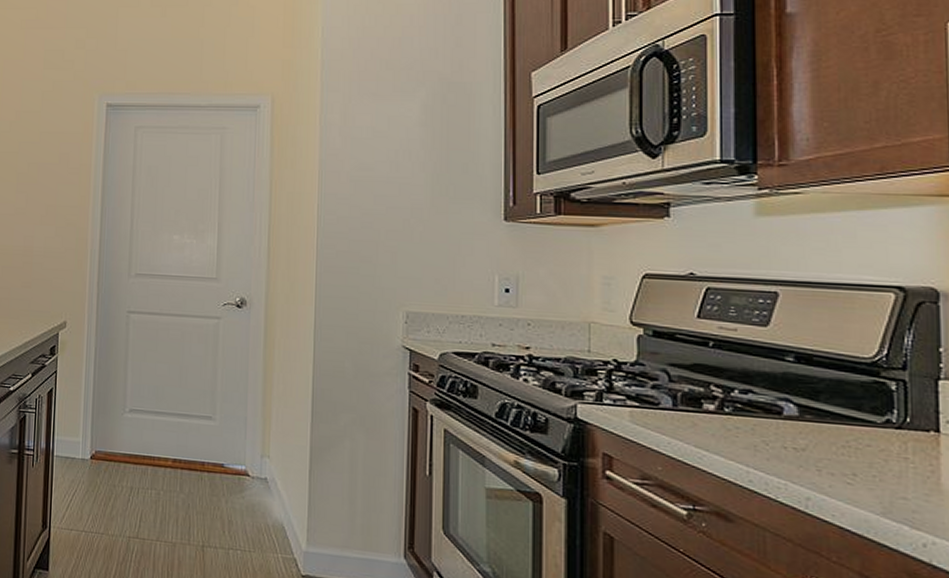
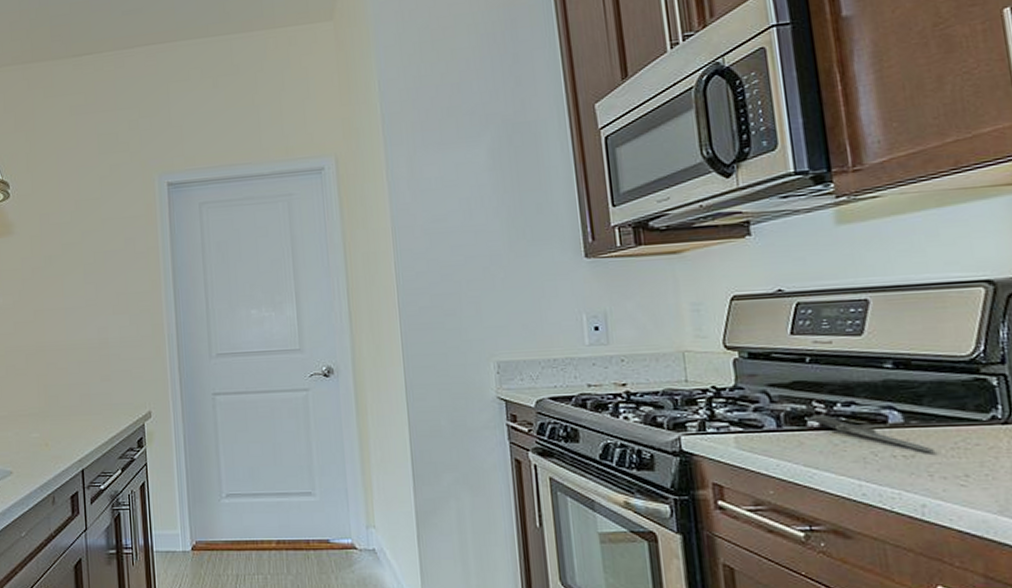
knife: none [709,398,825,448] -> present [812,414,934,453]

